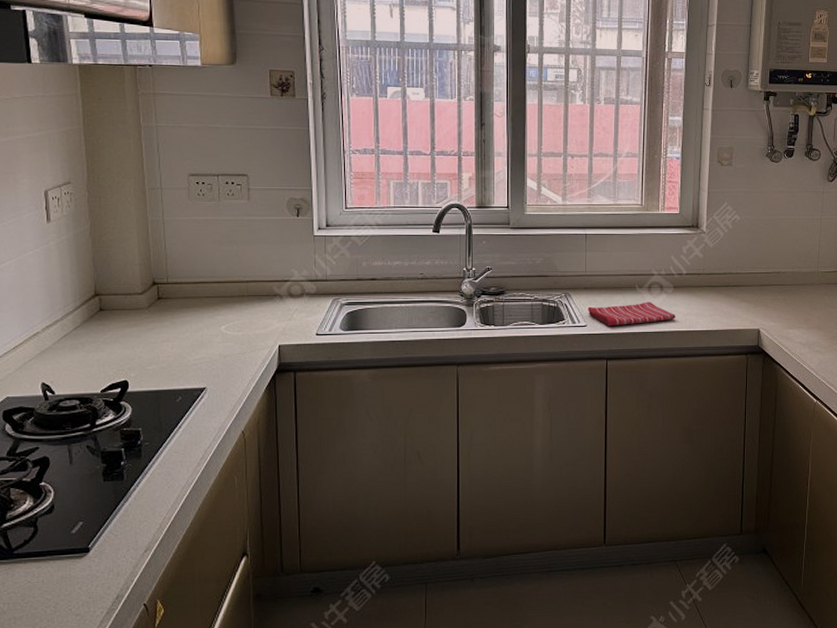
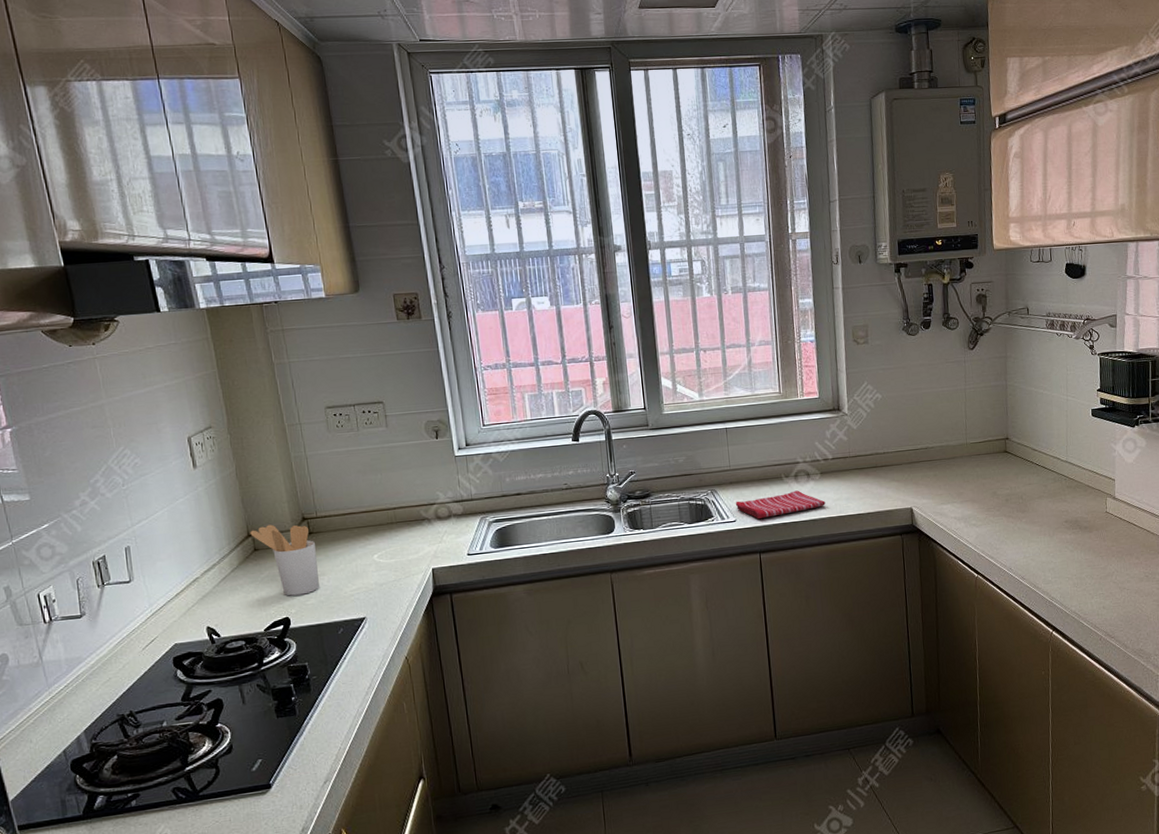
utensil holder: none [97,286,163,359] -> present [250,524,319,596]

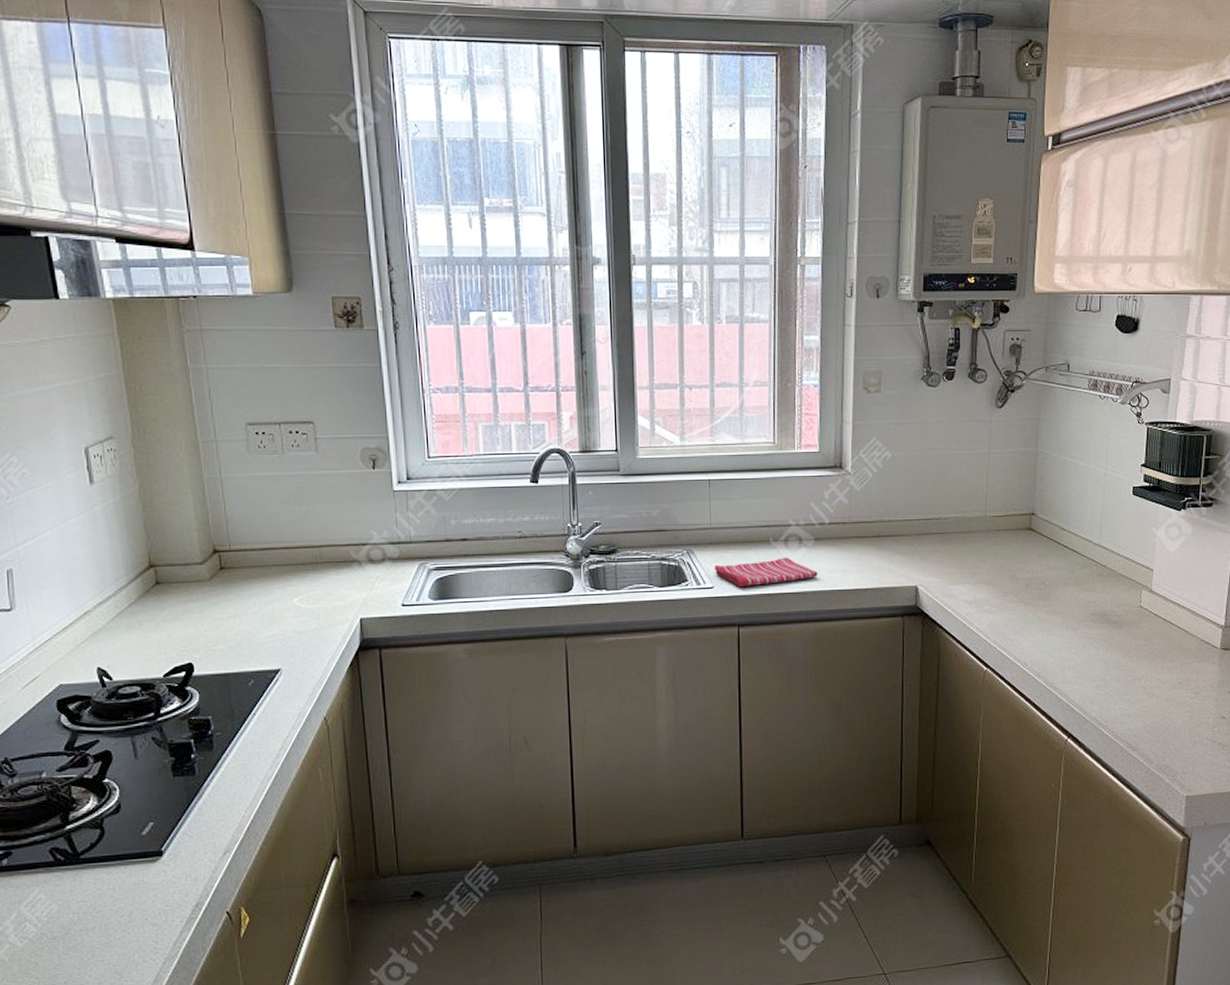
utensil holder: present [250,524,319,596] -> none [152,555,229,639]

